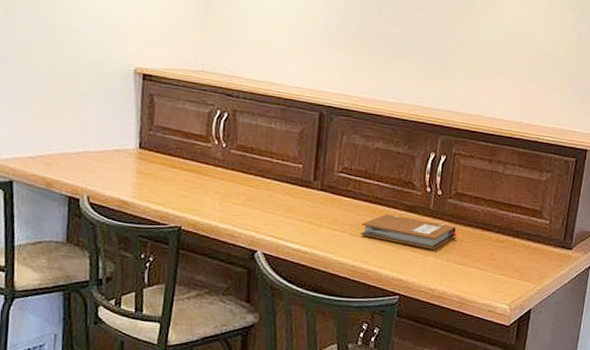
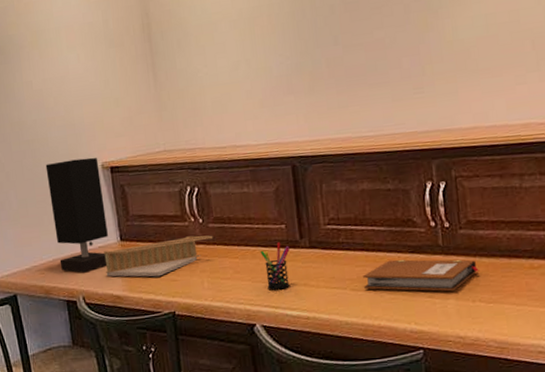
table lamp: none [68,55,132,172] -> present [45,157,108,273]
architectural model: none [117,155,233,190] -> present [104,235,213,277]
pen holder: none [274,179,302,223] -> present [260,242,290,290]

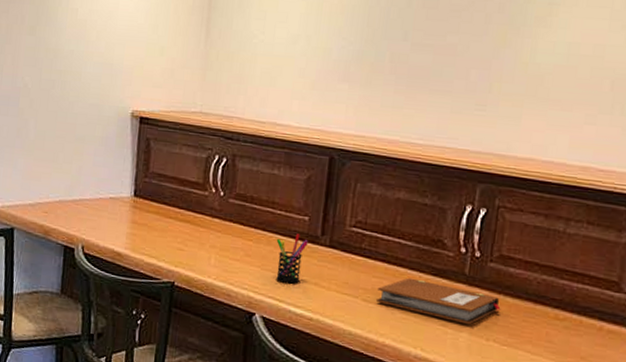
table lamp: present [45,157,108,273] -> none [65,99,129,221]
architectural model: present [104,235,213,277] -> none [111,203,231,242]

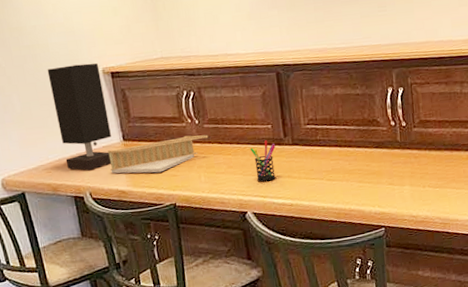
table lamp: none [65,99,129,221] -> present [47,63,112,171]
architectural model: none [111,203,231,242] -> present [108,135,209,174]
notebook: present [377,277,501,325] -> none [337,153,429,180]

